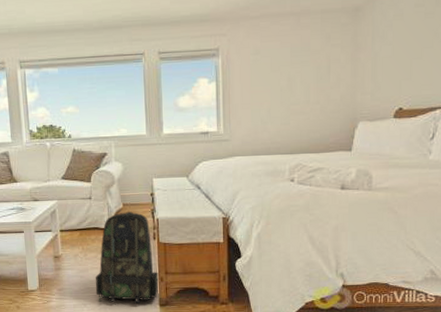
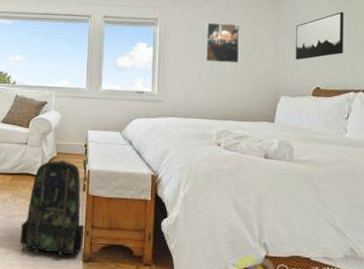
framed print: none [274,45,313,92] -> present [205,23,240,63]
wall art: none [376,17,432,79] -> present [296,12,343,60]

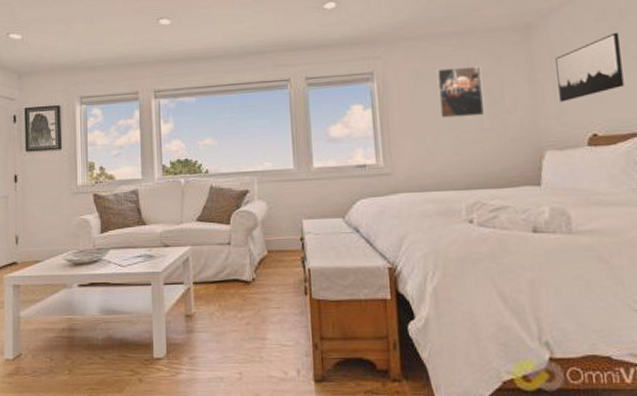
backpack: present [20,160,85,257] -> none [234,260,313,378]

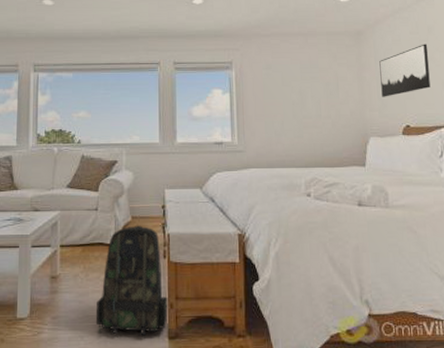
backpack: none [234,260,313,378] -> present [95,225,168,336]
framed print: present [436,66,485,118] -> none [284,63,323,105]

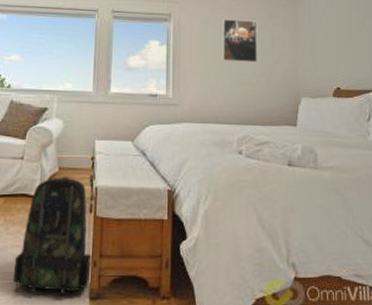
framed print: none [284,63,323,105] -> present [222,19,258,63]
wall art: present [379,44,431,97] -> none [313,9,361,59]

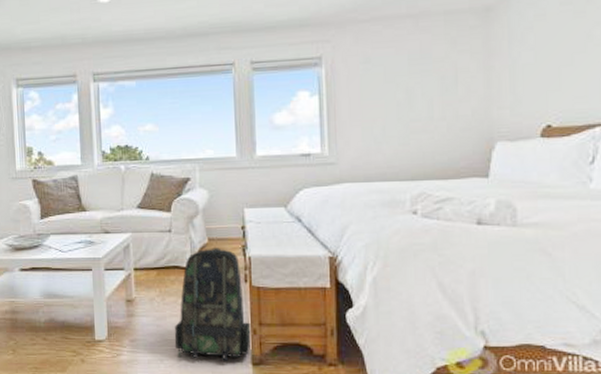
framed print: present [222,19,258,63] -> none [388,51,437,107]

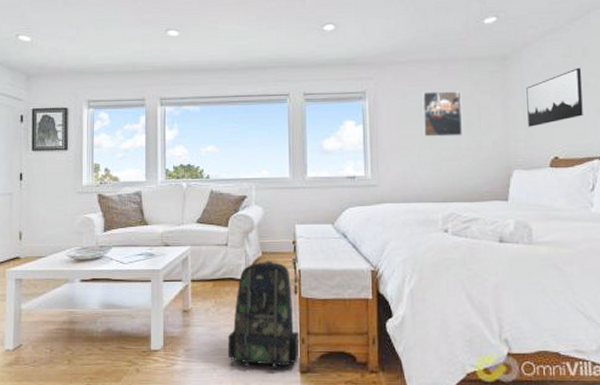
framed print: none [388,51,437,107] -> present [422,91,463,137]
wall art: none [514,17,584,91] -> present [526,68,583,127]

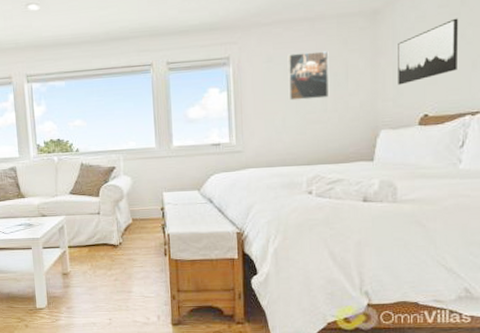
backpack: present [227,261,300,369] -> none [105,227,171,323]

